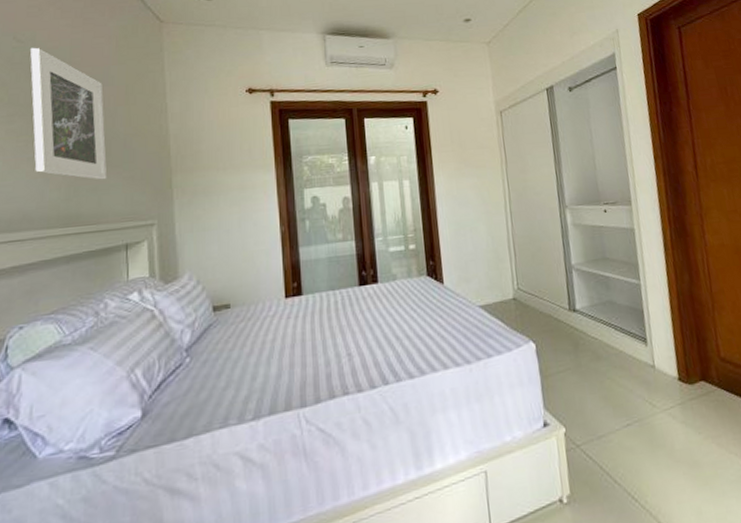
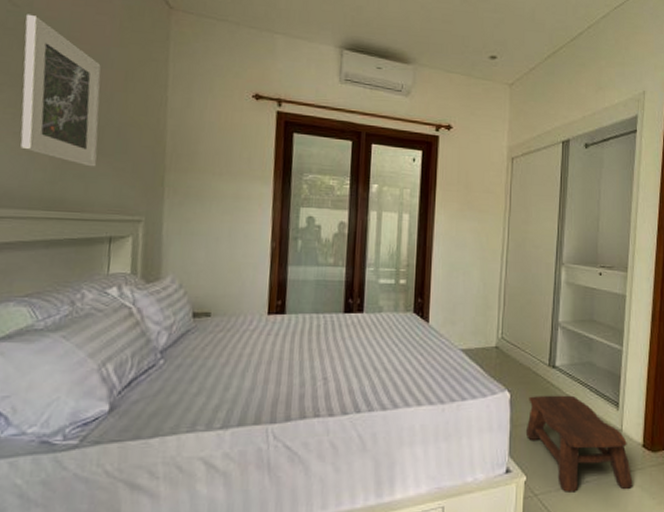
stool: none [554,337,676,439] -> present [525,395,633,492]

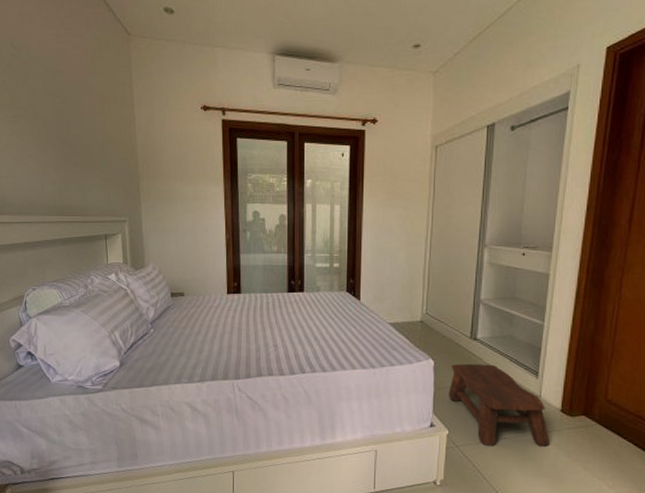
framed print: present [20,14,101,167] -> none [25,55,90,179]

